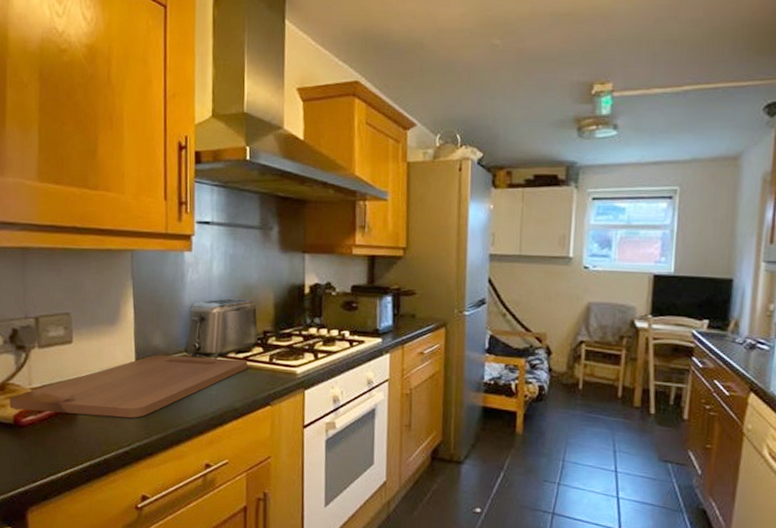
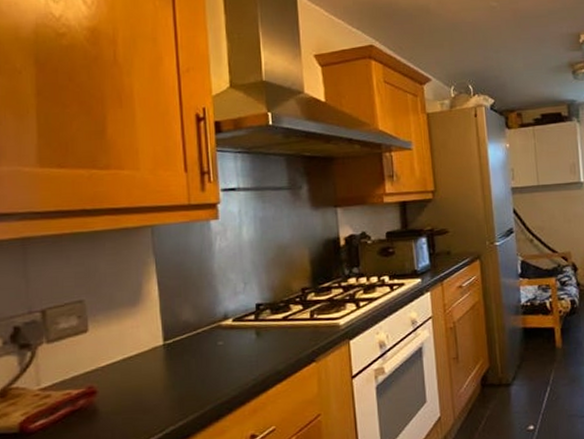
cutting board: present [10,355,248,419] -> none [13,320,288,416]
toaster: present [185,298,258,359] -> none [218,259,297,325]

